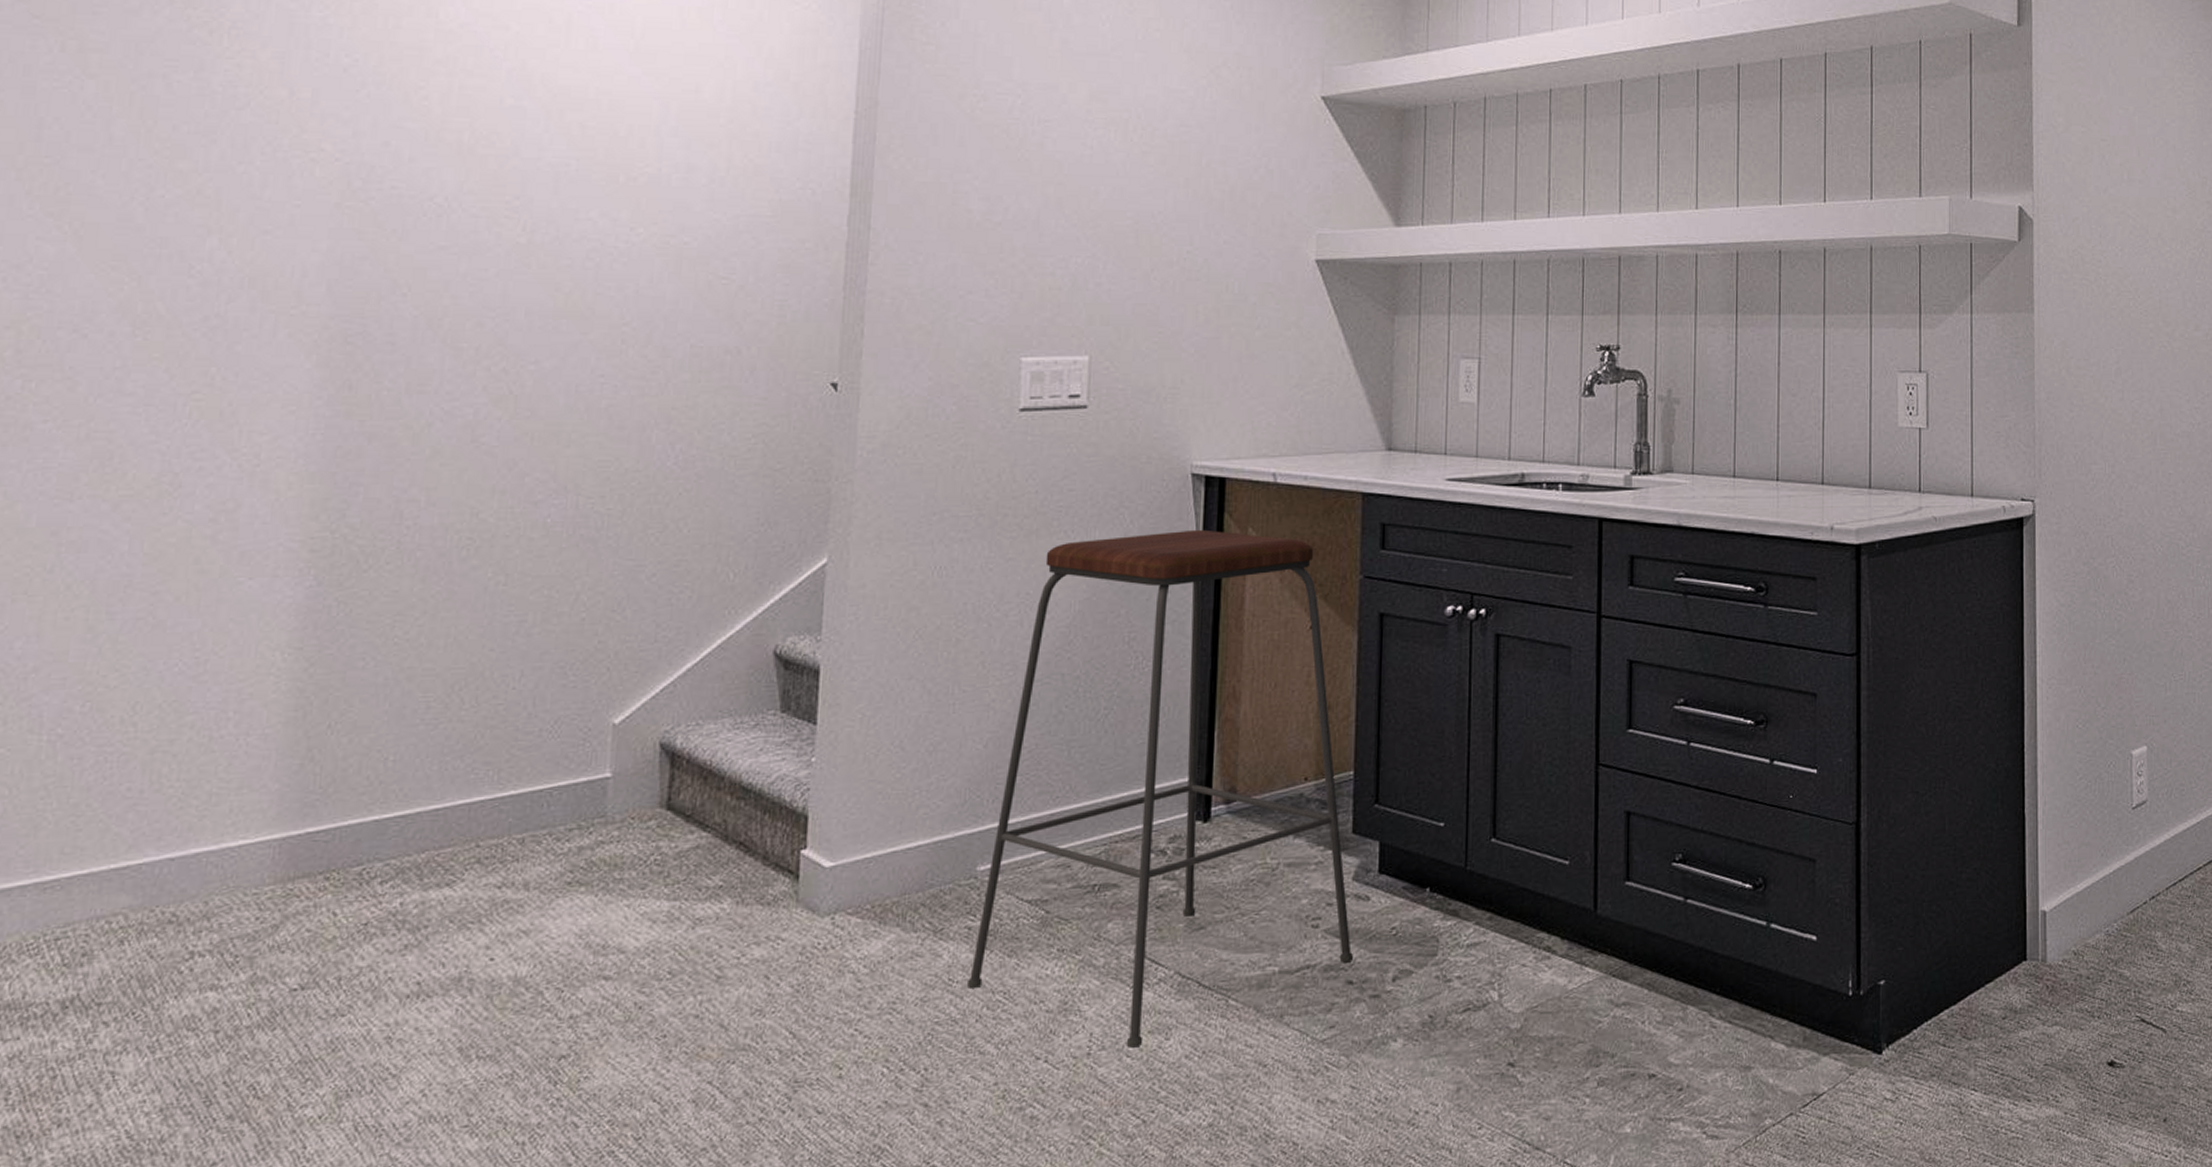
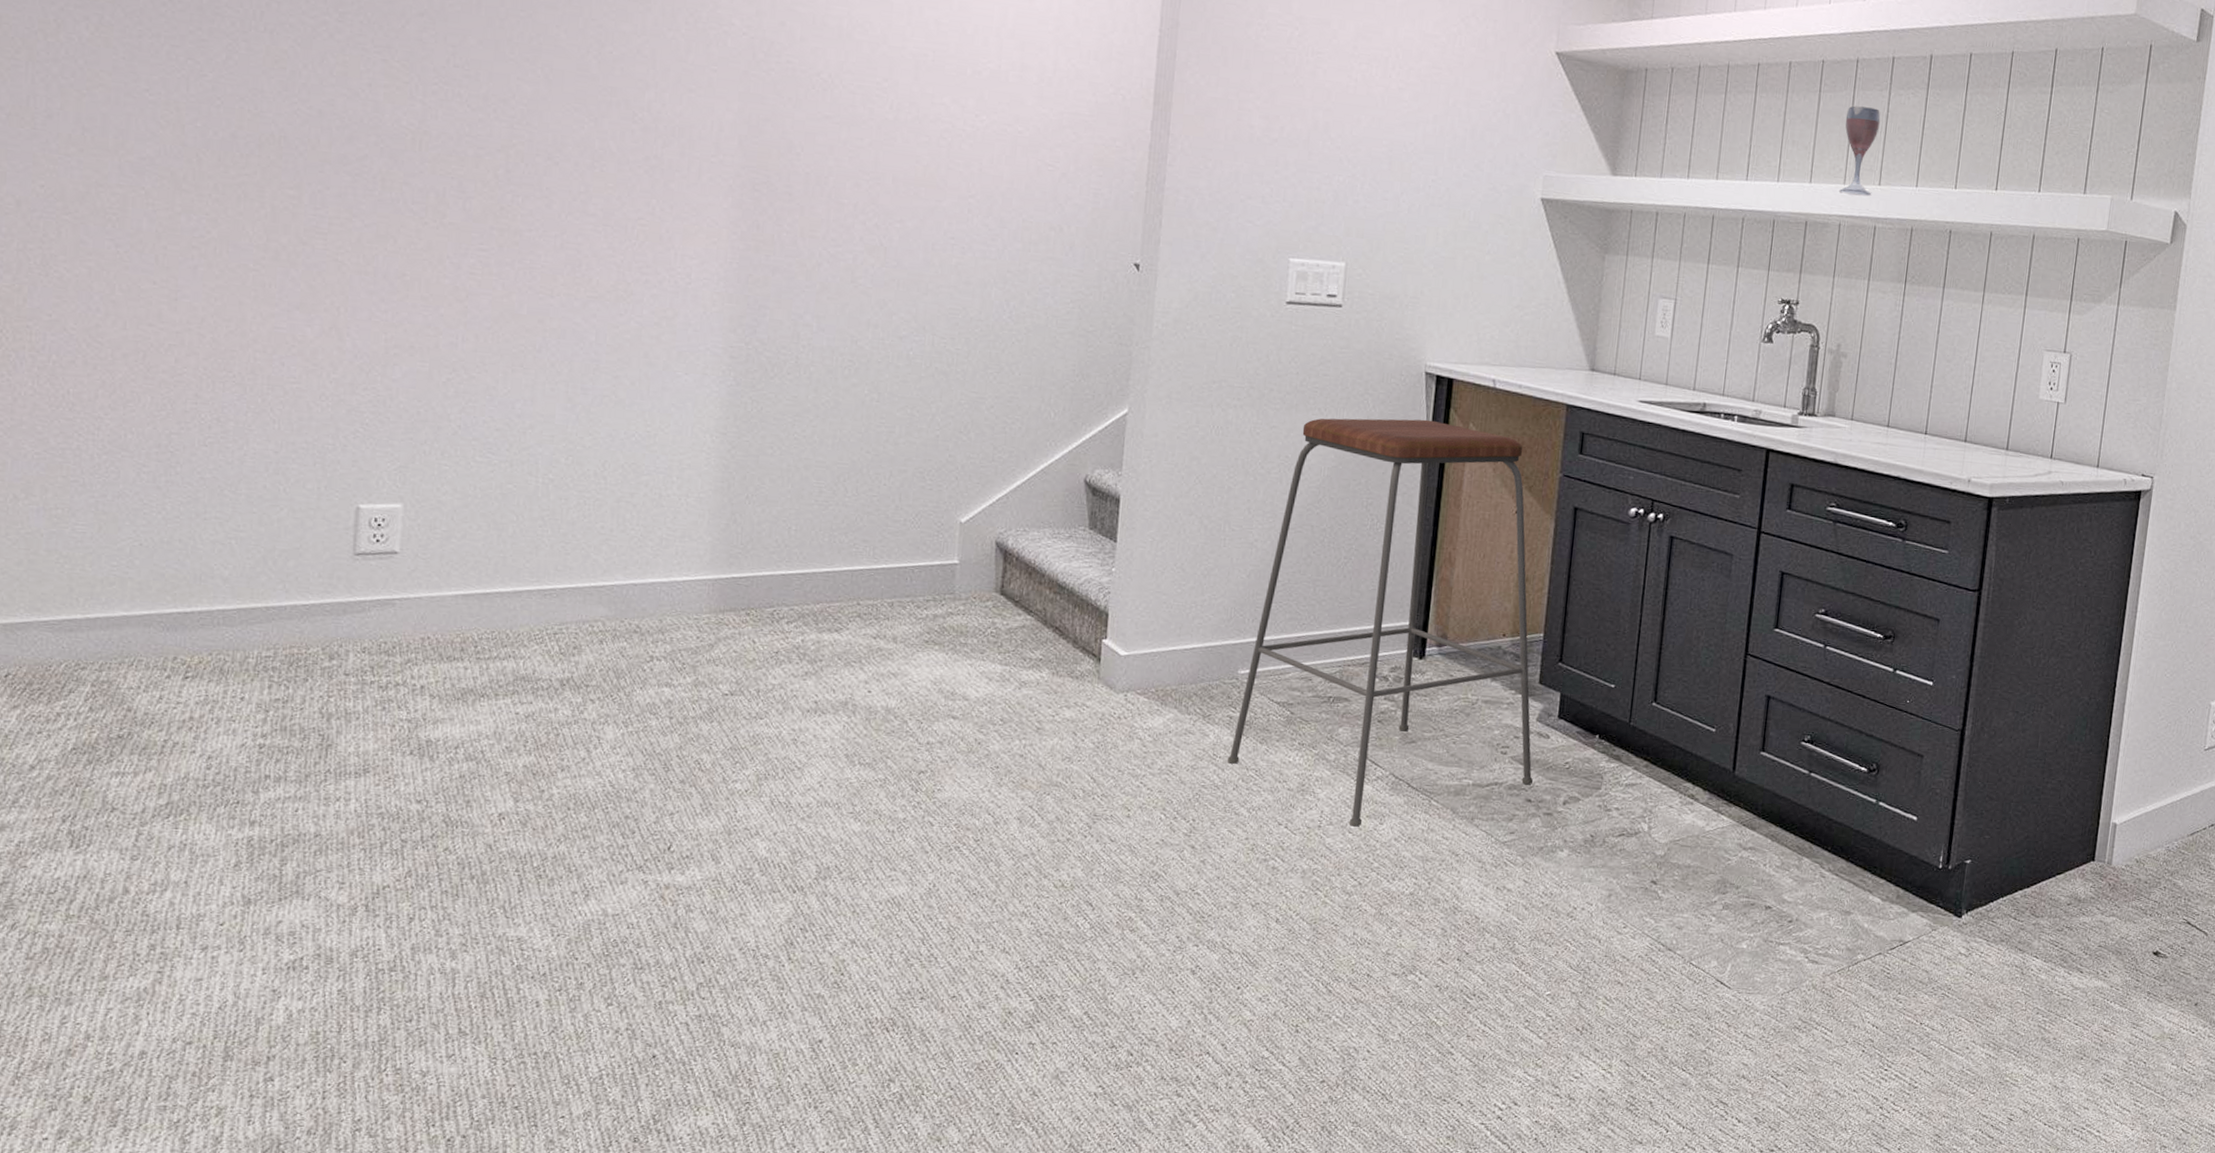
cup: none [1652,125,1691,223] -> present [1838,106,1881,197]

